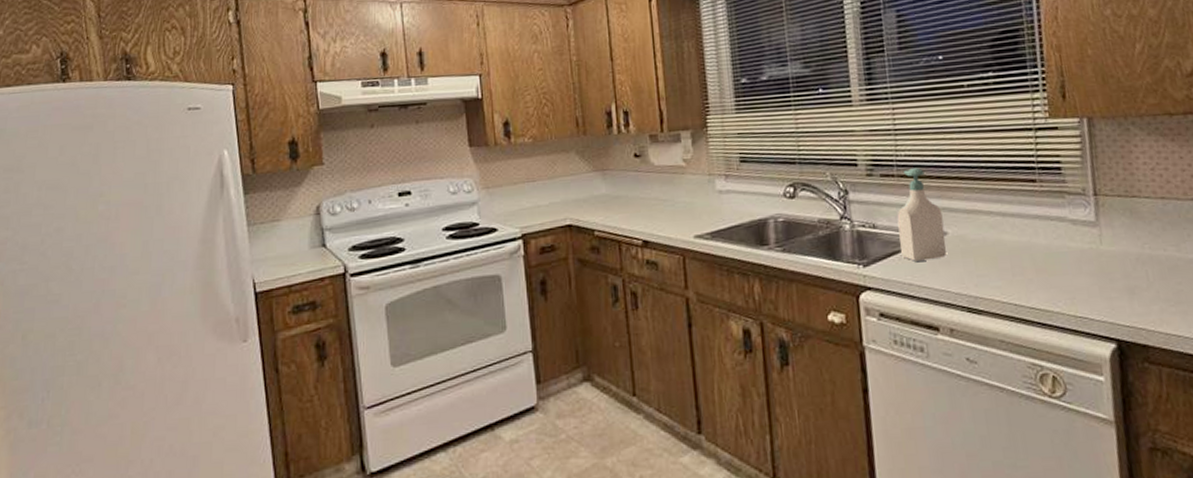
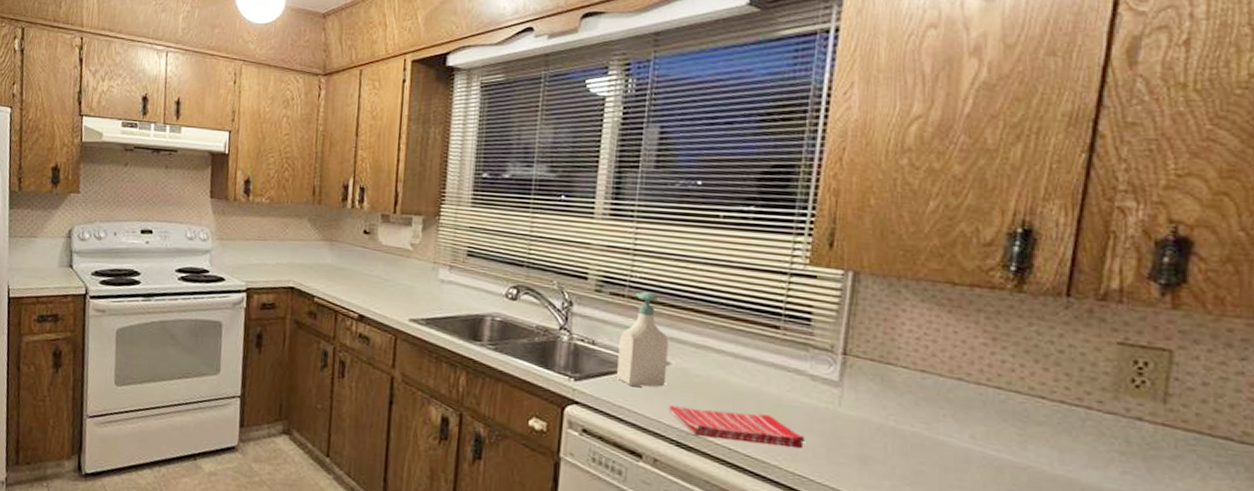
dish towel: none [953,265,1079,299] -> present [668,405,806,449]

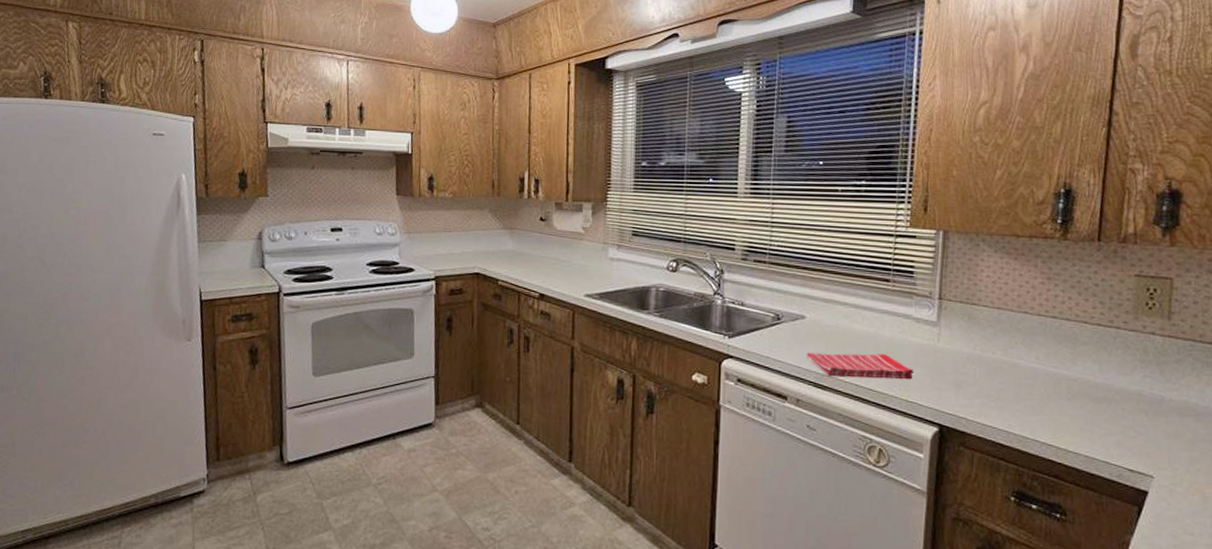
soap bottle: present [616,291,669,387] -> none [762,257,803,339]

